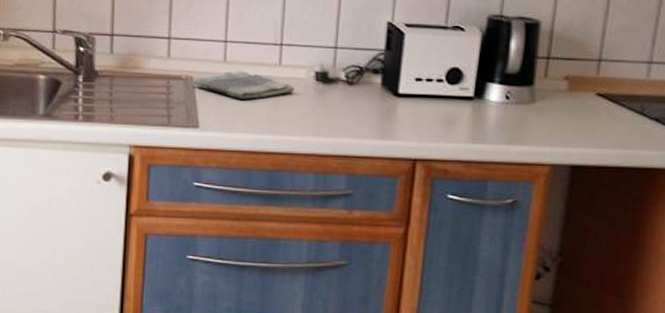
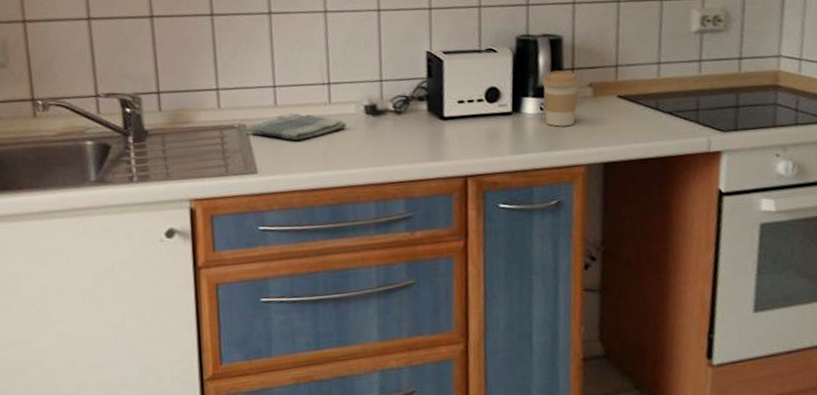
coffee cup: none [510,58,554,120] -> present [542,70,580,127]

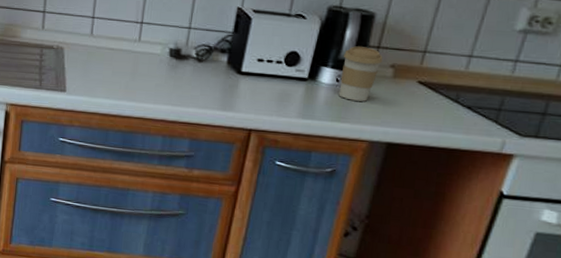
dish towel: present [246,111,347,141] -> none [62,42,151,70]

